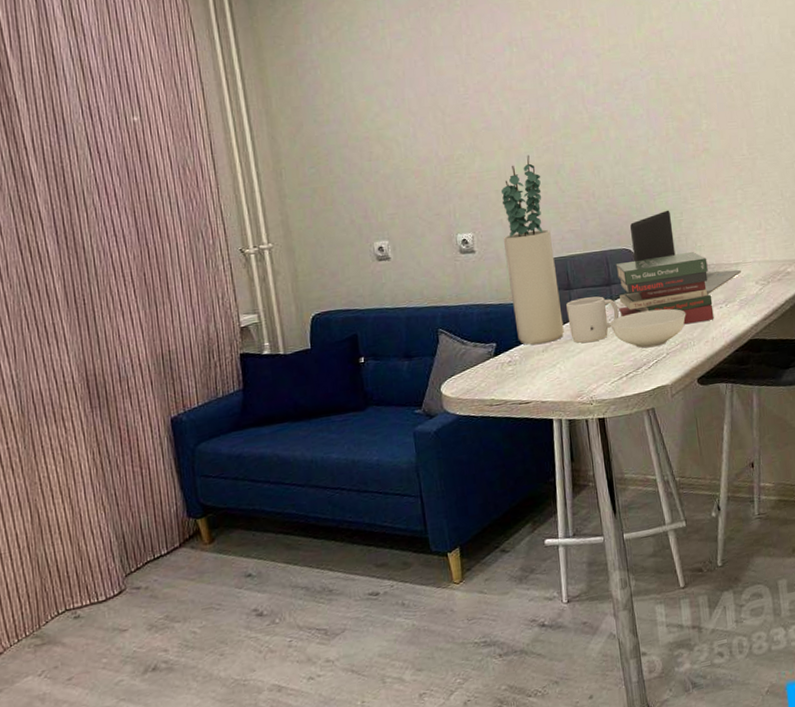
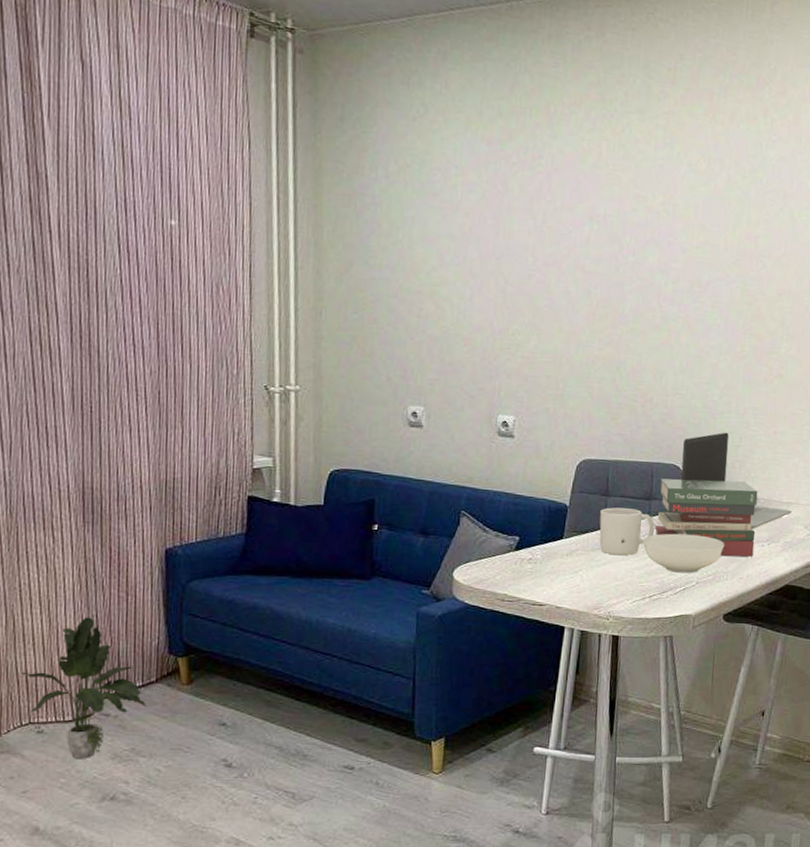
potted plant: none [52,496,174,637] -> present [21,617,147,759]
vase: present [500,155,564,345] -> none [543,344,599,547]

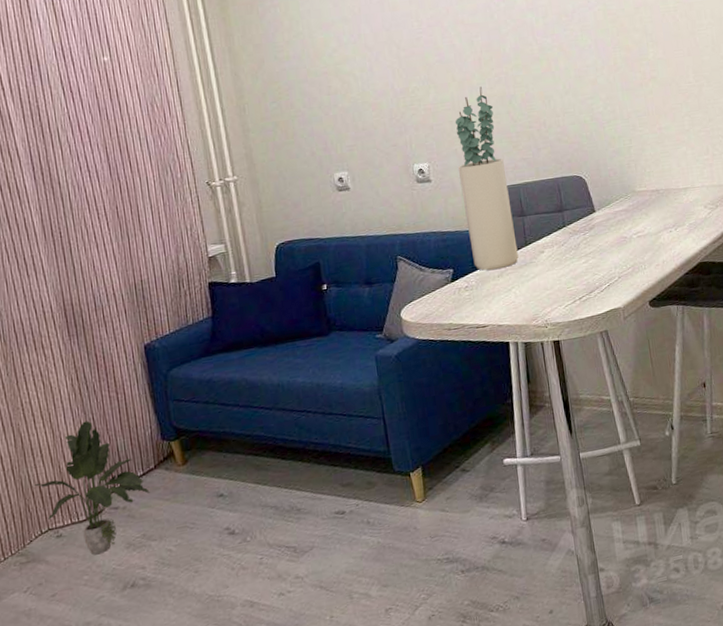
vase: none [543,344,599,547] -> present [455,86,519,271]
mug: present [599,507,655,556] -> none [520,222,572,268]
bowl: present [642,533,725,573] -> none [562,233,637,273]
books: present [655,478,758,557] -> none [567,177,664,249]
laptop computer: present [681,432,792,529] -> none [581,137,690,219]

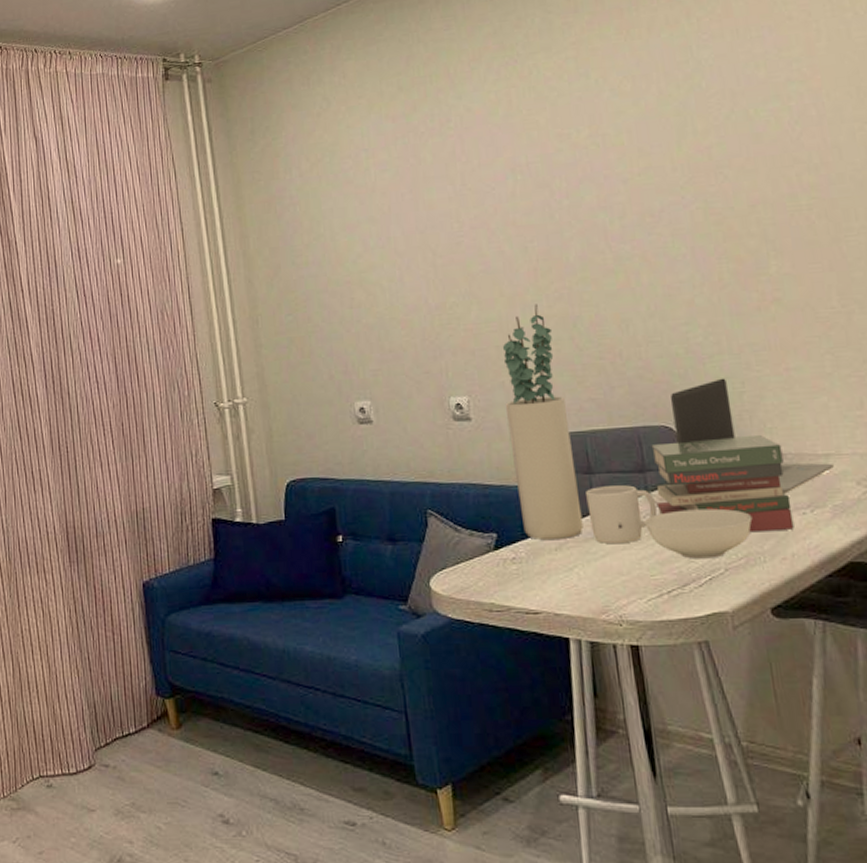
potted plant: present [35,421,150,555] -> none [29,660,142,816]
mug: none [520,222,572,268] -> present [586,485,658,545]
bowl: none [562,233,637,273] -> present [644,508,753,559]
books: none [567,177,664,249] -> present [651,434,795,533]
laptop computer: none [581,137,690,219] -> present [671,378,834,494]

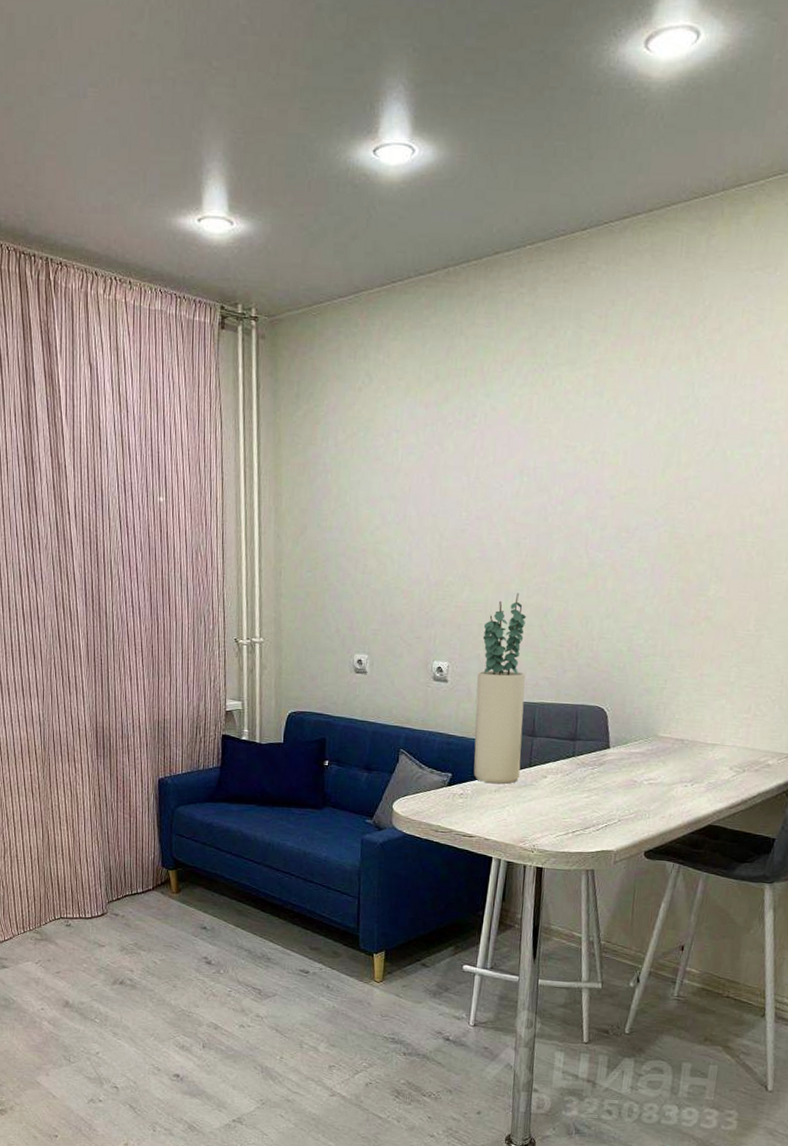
mug: present [586,485,658,545] -> none [525,747,579,793]
bowl: present [644,508,753,559] -> none [566,772,648,811]
books: present [651,434,795,533] -> none [578,720,682,797]
laptop computer: present [671,378,834,494] -> none [605,674,717,770]

